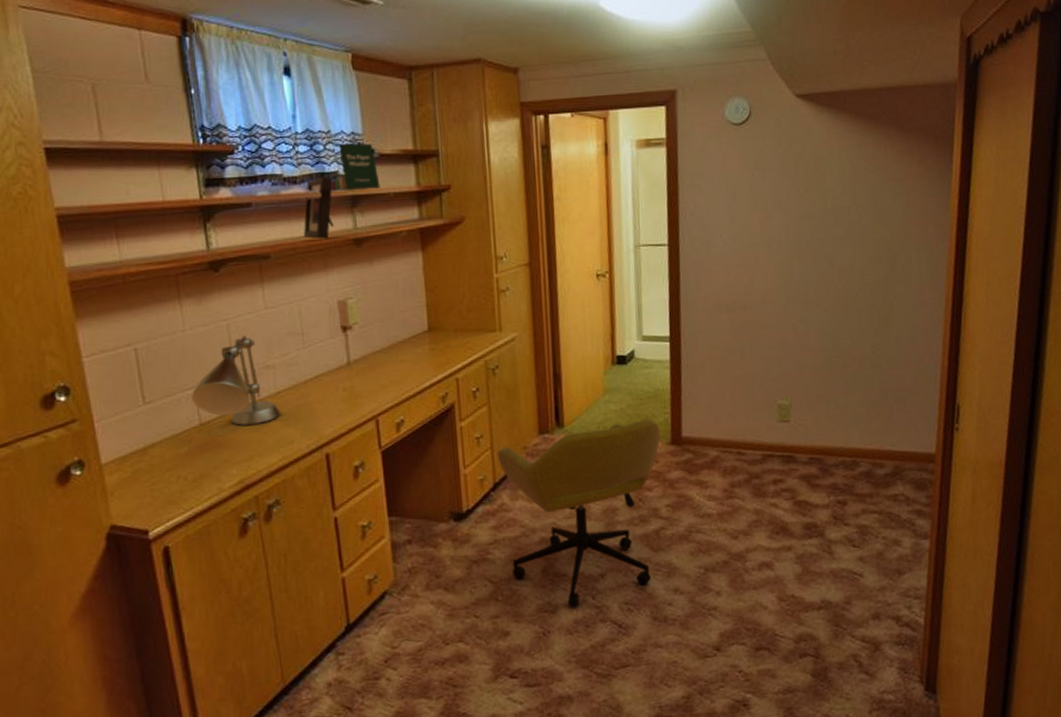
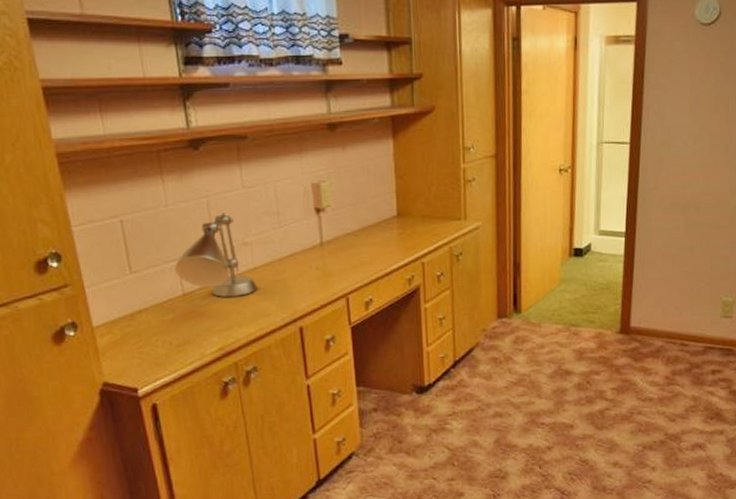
picture frame: present [303,176,335,239] -> none [279,60,309,123]
books: present [324,141,380,192] -> none [299,25,354,76]
office chair: present [497,419,661,607] -> none [458,309,610,474]

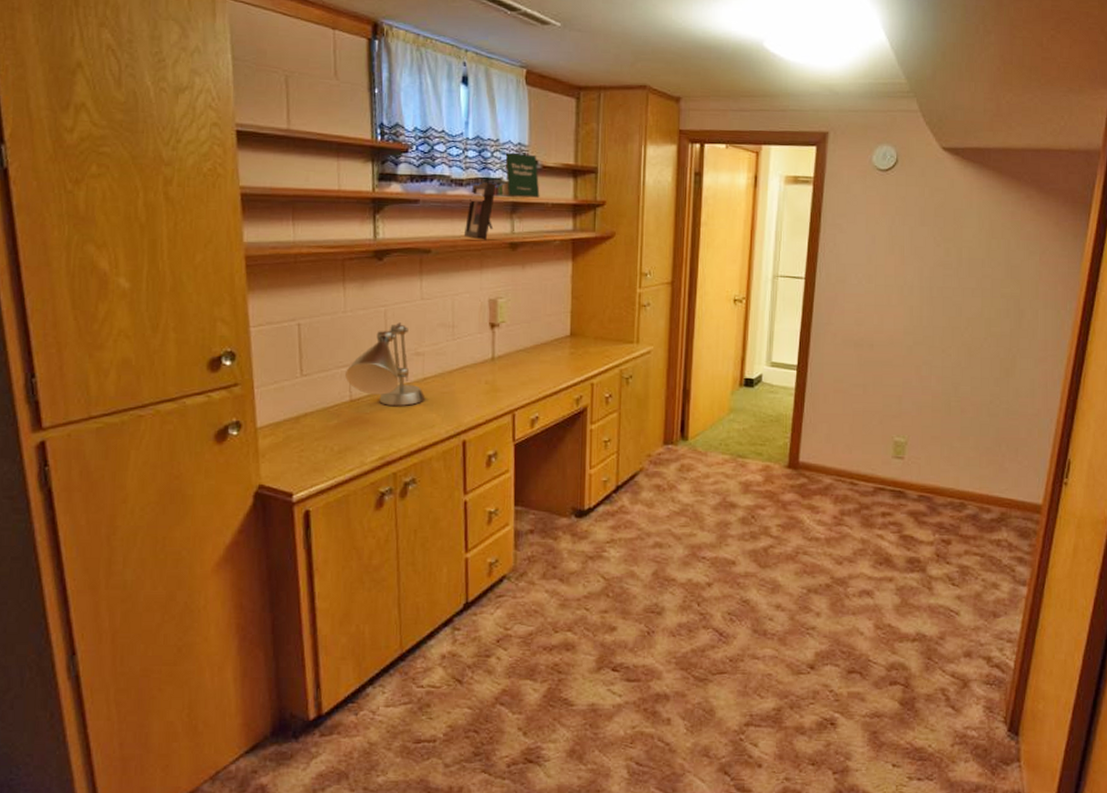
picture frame: none [279,60,309,123] -> present [463,181,496,240]
books: none [299,25,354,76] -> present [489,151,540,199]

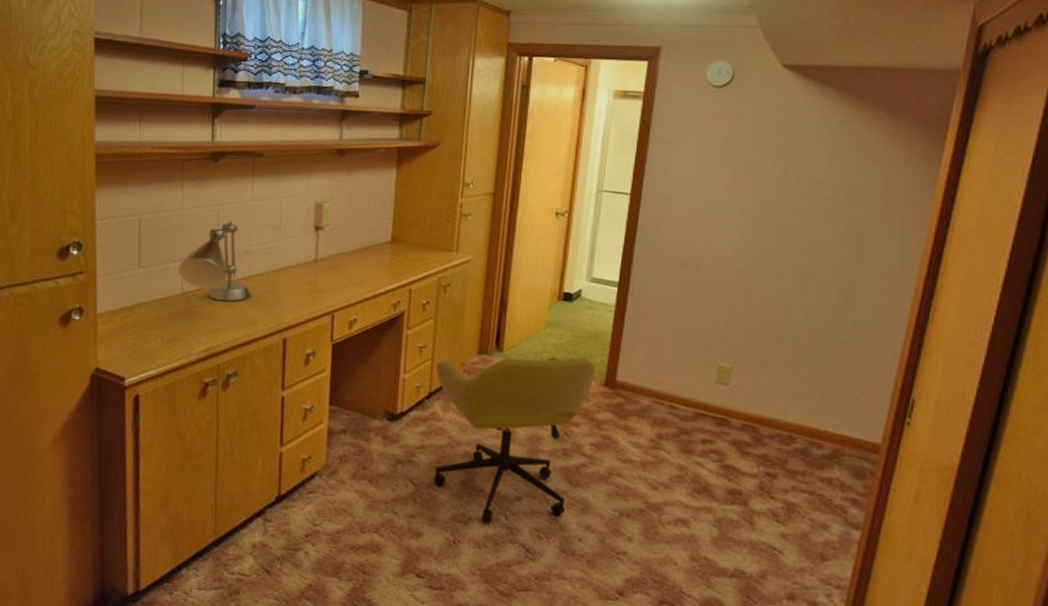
picture frame: present [463,181,496,240] -> none [294,90,328,146]
books: present [489,151,540,199] -> none [321,61,369,107]
office chair: none [622,441,778,611] -> present [433,357,595,523]

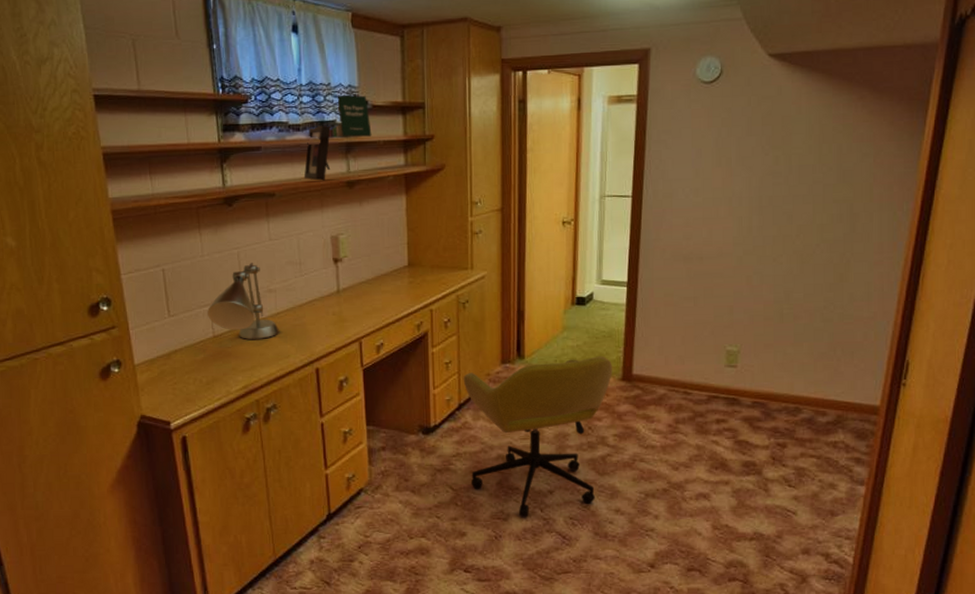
picture frame: none [294,90,328,146] -> present [303,125,331,181]
books: none [321,61,369,107] -> present [323,93,372,139]

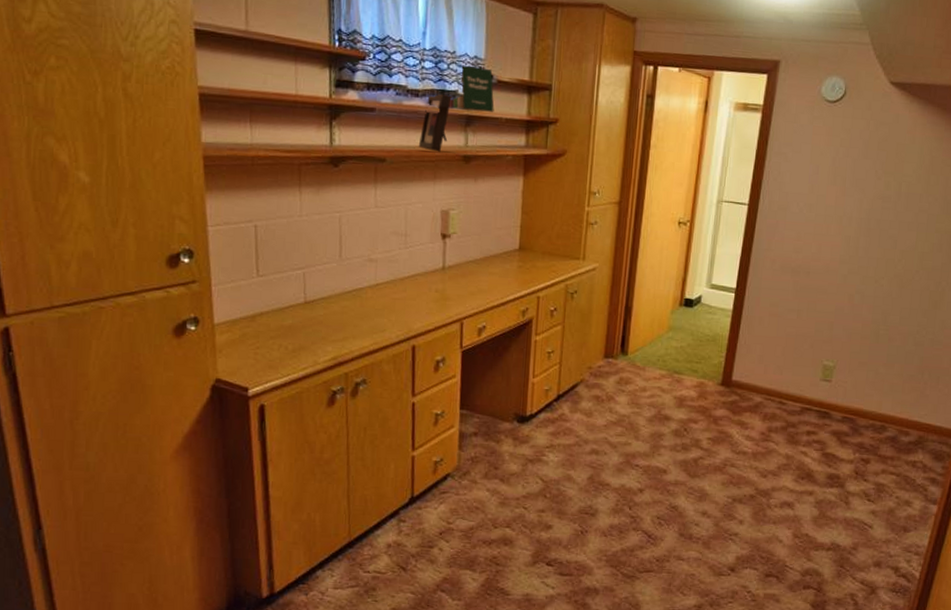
desk lamp: present [207,263,280,339] -> none [300,229,378,310]
office chair: present [463,356,612,517] -> none [561,359,713,513]

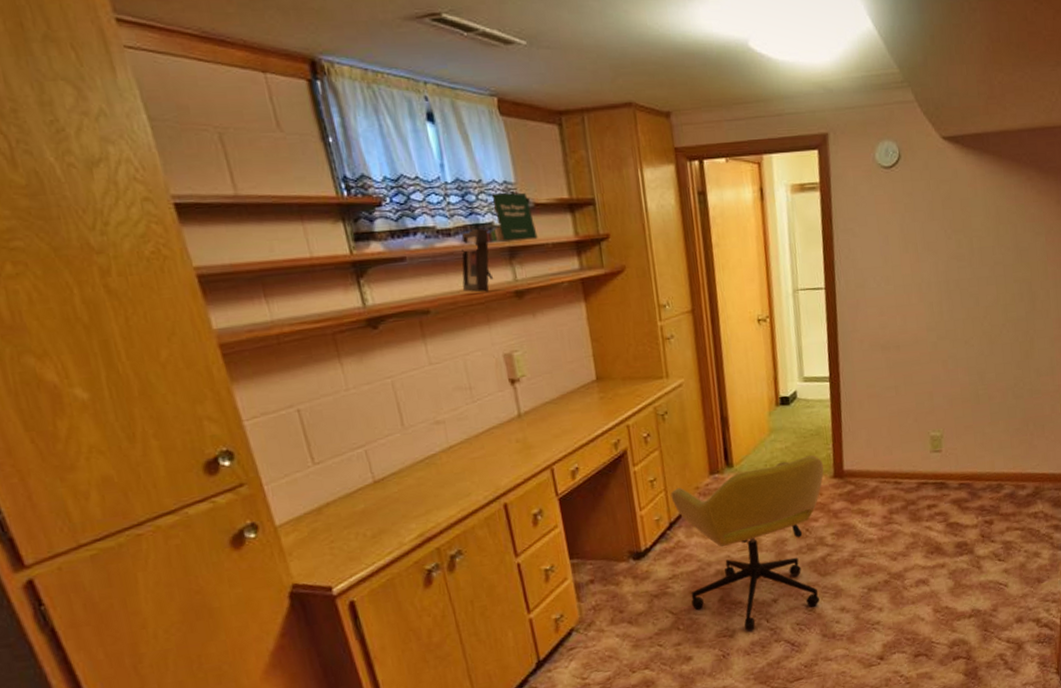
office chair: none [561,359,713,513] -> present [670,455,824,631]

